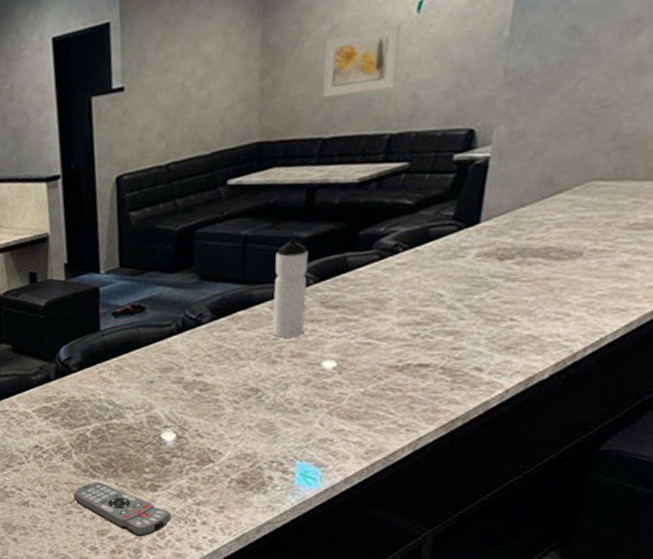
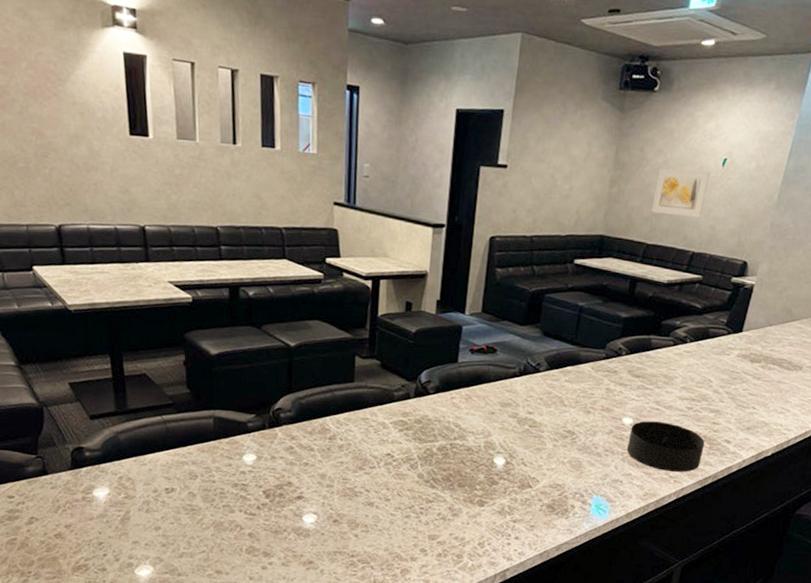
remote control: present [73,482,172,537] -> none [413,492,492,545]
water bottle: present [272,239,308,338] -> none [590,316,625,395]
ashtray: none [333,358,444,419] -> present [627,421,705,472]

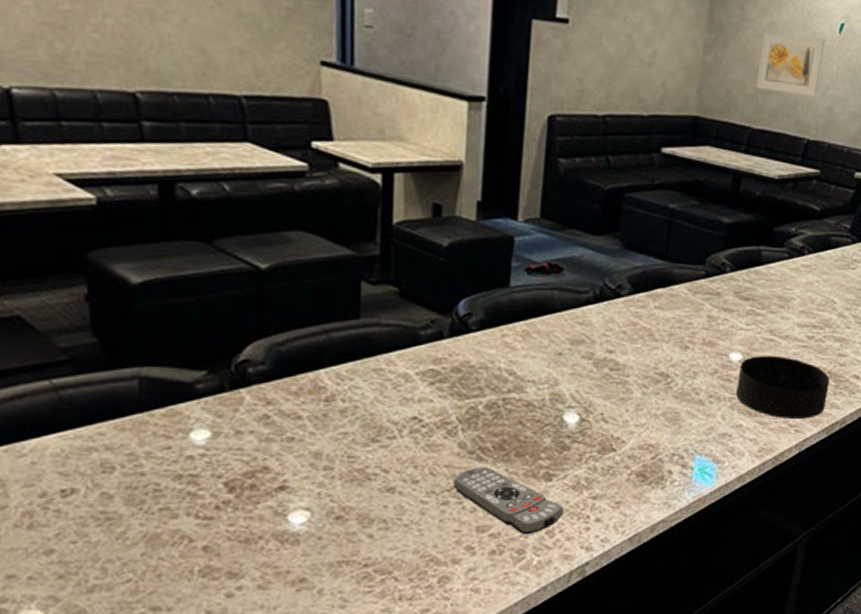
remote control: none [413,492,492,545] -> present [453,467,564,535]

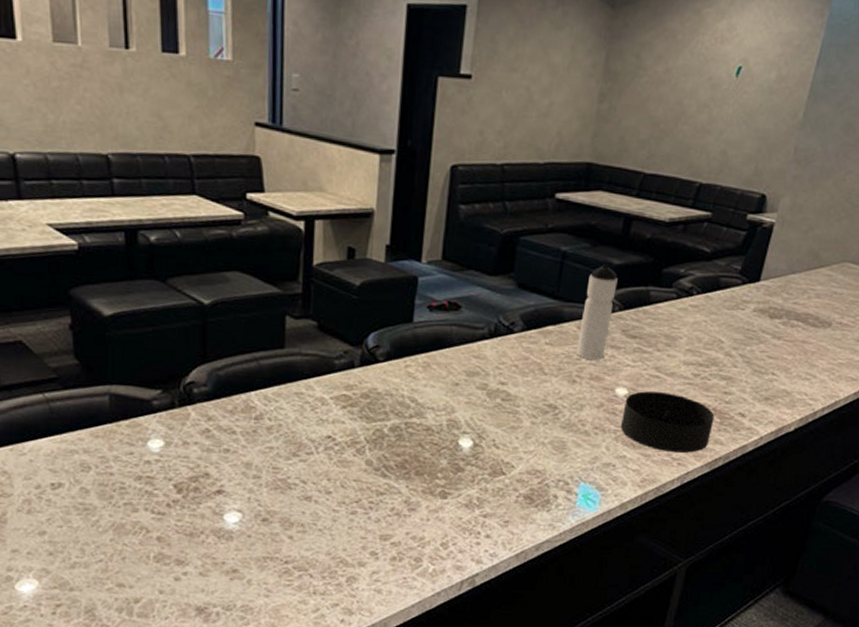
remote control: present [453,467,564,535] -> none [360,483,458,546]
water bottle: none [687,222,728,324] -> present [576,263,618,360]
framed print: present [756,32,826,97] -> none [650,78,722,141]

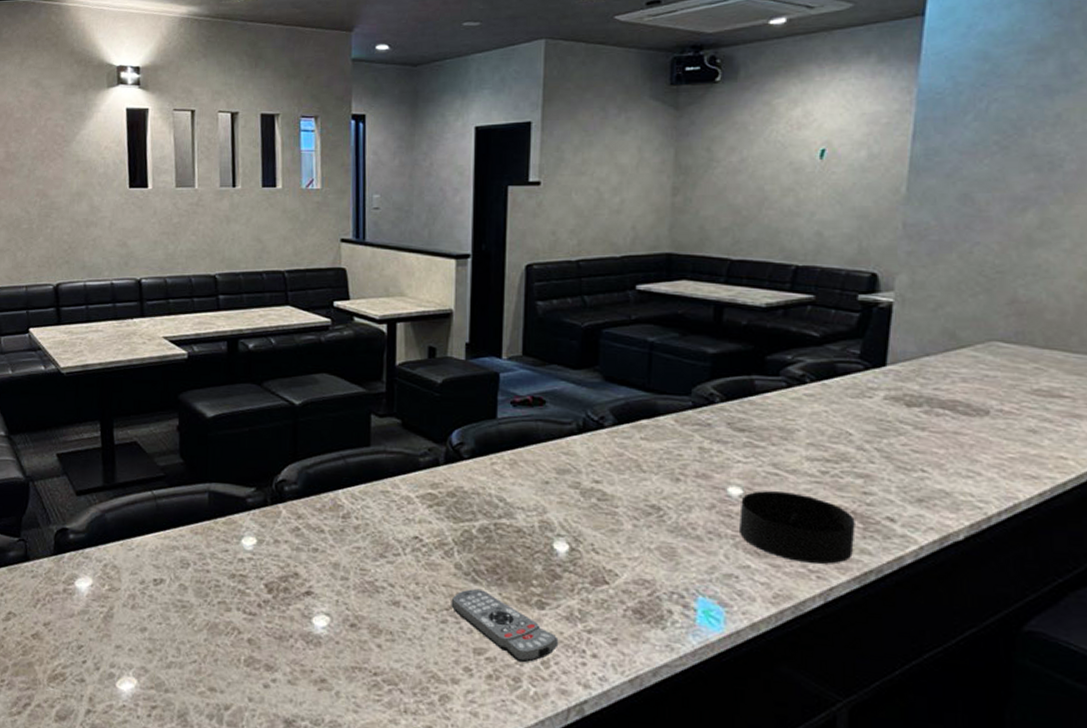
remote control: none [360,483,458,546] -> present [451,589,559,663]
water bottle: present [576,263,618,360] -> none [676,353,715,456]

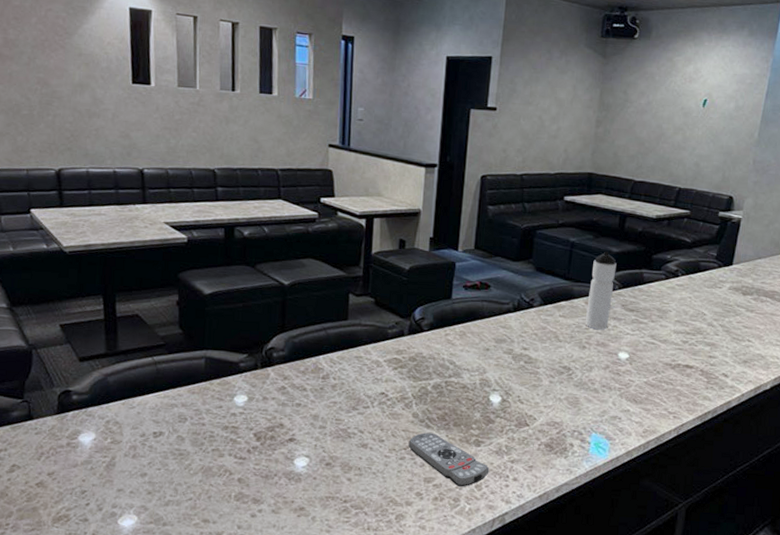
water bottle: none [676,353,715,456] -> present [585,251,617,329]
ashtray: present [739,490,855,565] -> none [624,355,702,408]

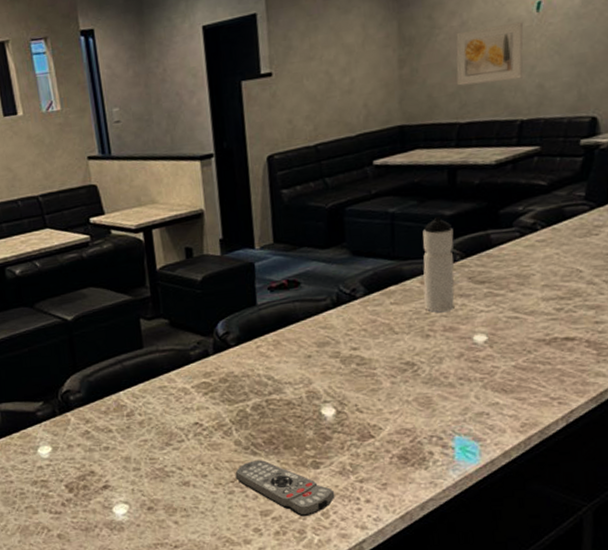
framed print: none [637,109,692,155] -> present [456,22,524,86]

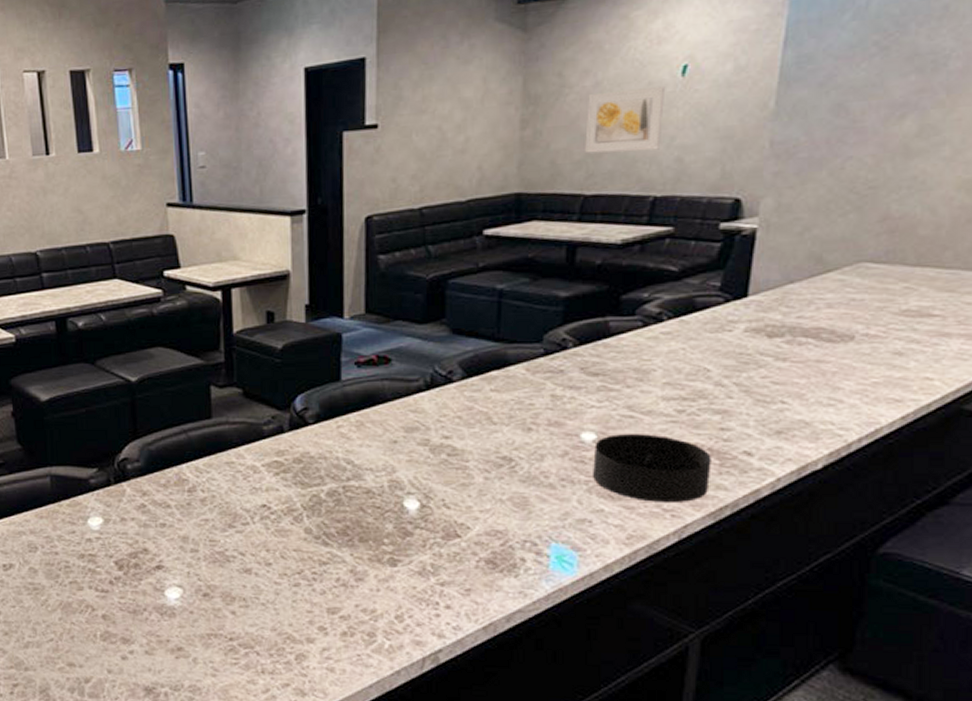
remote control: present [235,460,335,517] -> none [302,552,412,619]
water bottle: present [422,216,455,312] -> none [528,297,568,403]
ashtray: none [486,332,590,392] -> present [593,434,711,502]

